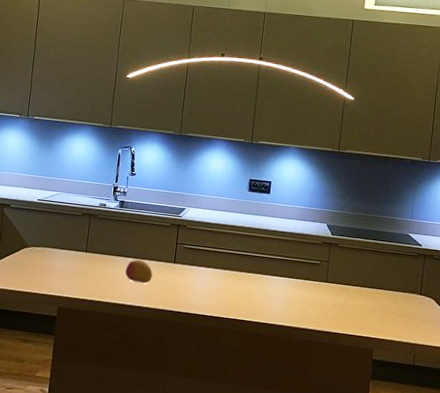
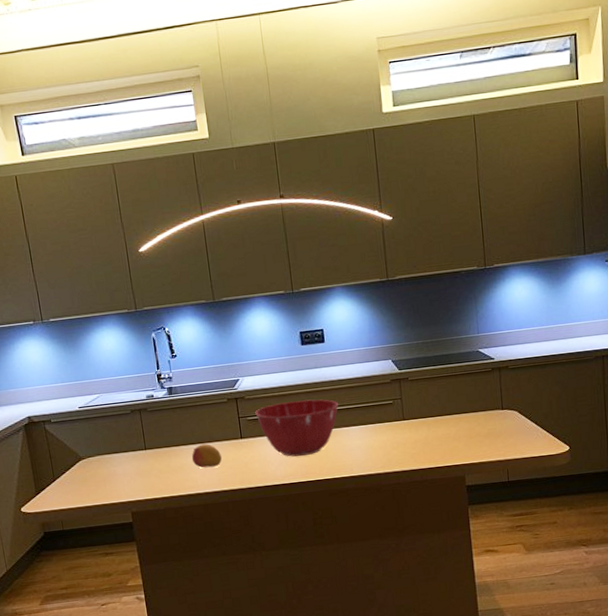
mixing bowl: none [192,238,270,294] -> present [255,399,339,457]

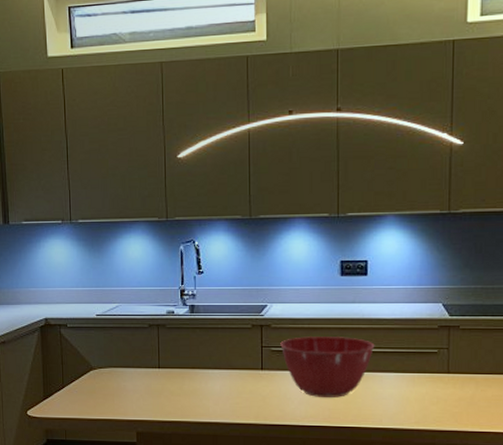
fruit: present [191,444,222,468] -> none [206,370,238,396]

